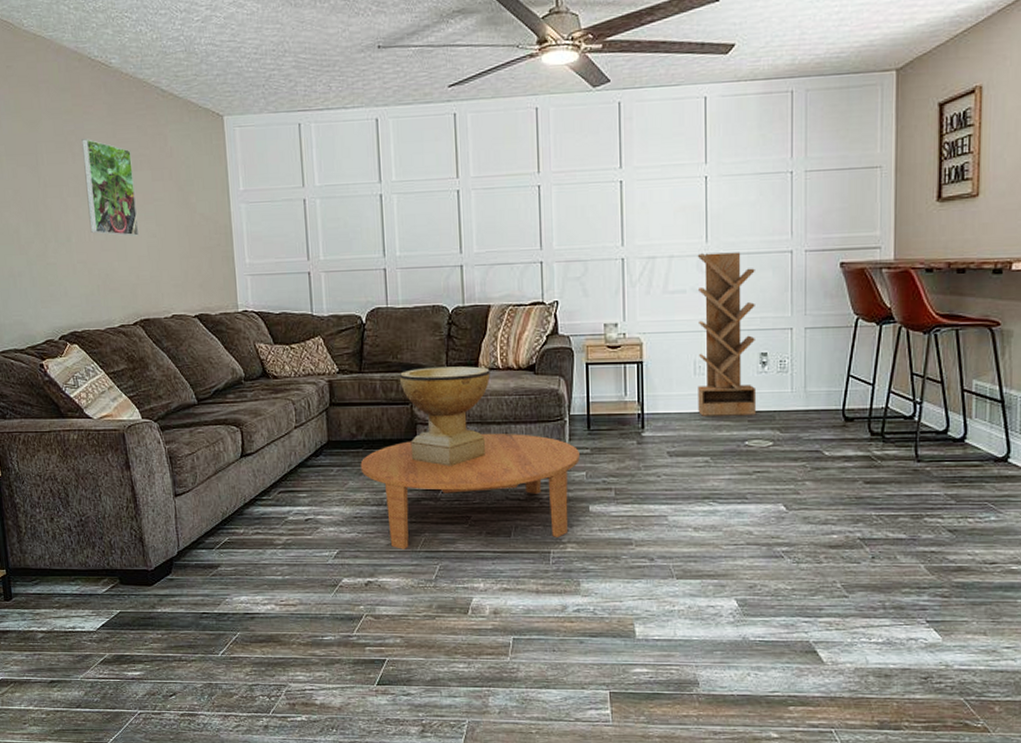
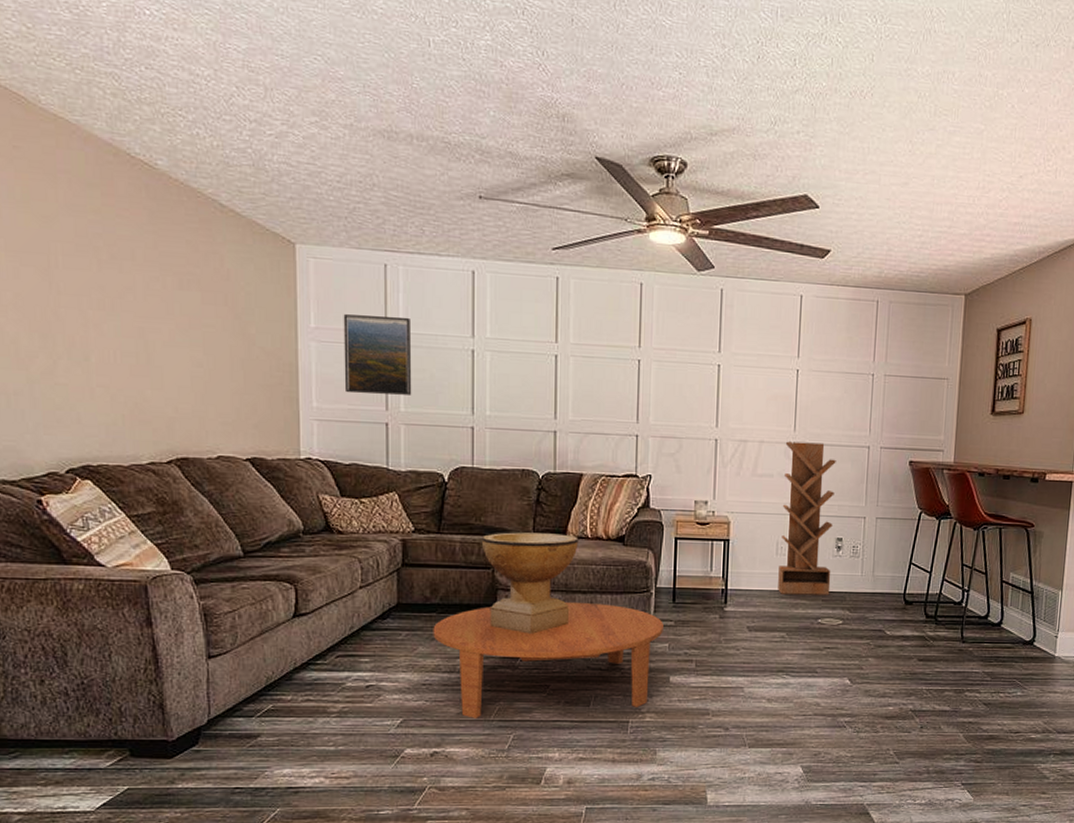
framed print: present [82,139,139,237] -> none [112,245,181,364]
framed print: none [266,170,329,248] -> present [343,314,412,395]

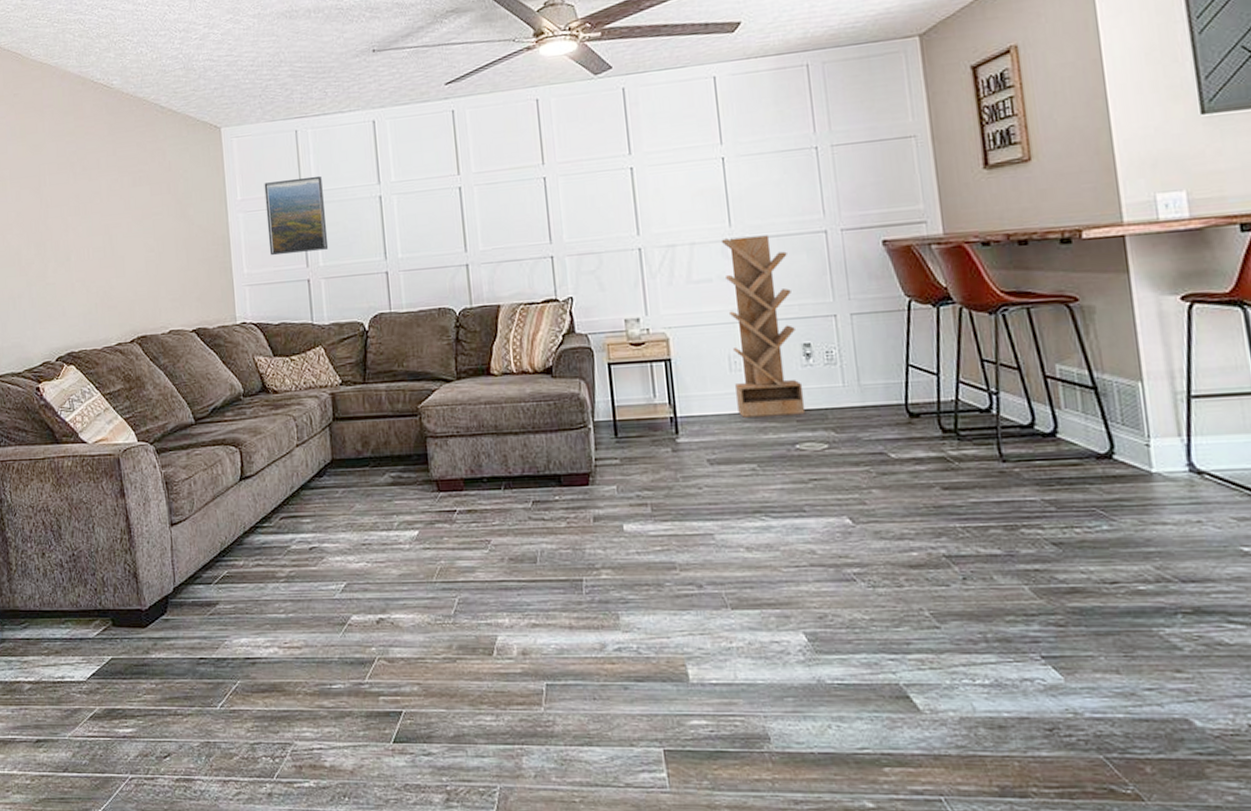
coffee table: present [433,601,663,718] -> none [367,444,609,580]
decorative bowl: present [481,532,579,634] -> none [405,371,504,484]

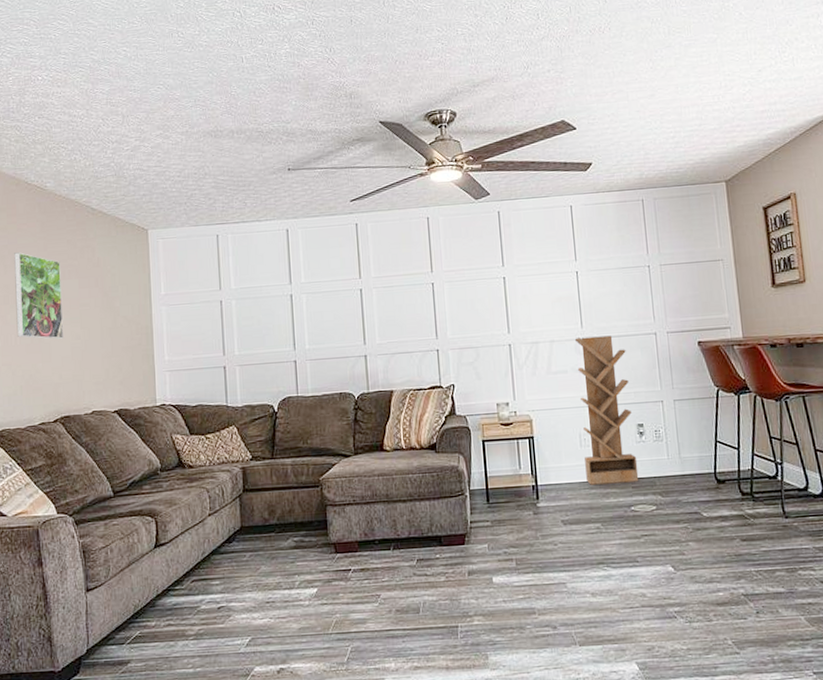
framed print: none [83,158,138,252] -> present [14,252,64,339]
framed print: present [264,175,329,256] -> none [186,275,244,345]

